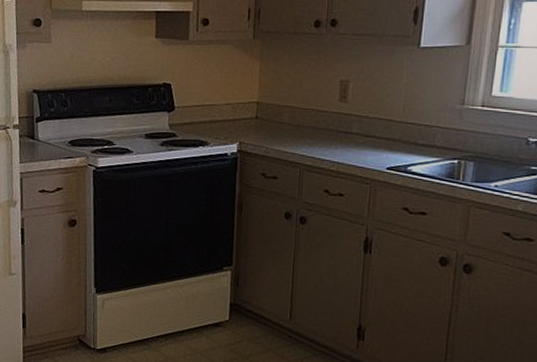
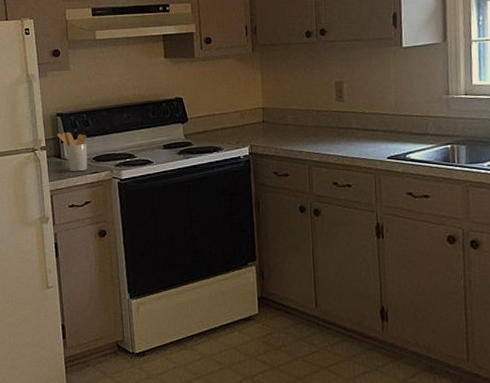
utensil holder: none [32,111,64,155] -> present [57,132,87,172]

